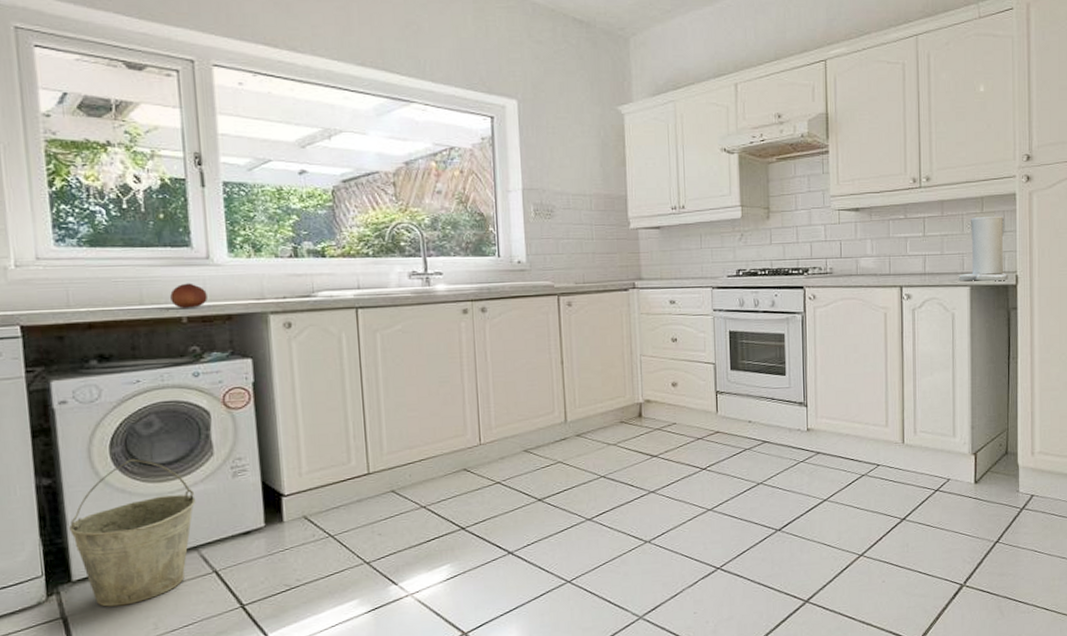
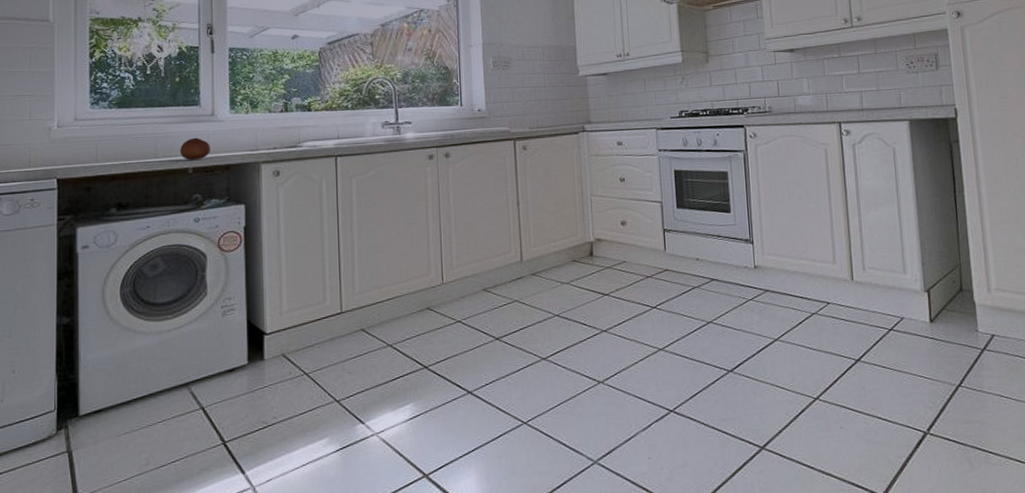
bucket: present [70,458,196,607] -> none [81,298,189,442]
paper towel: present [959,215,1009,282] -> none [896,51,948,115]

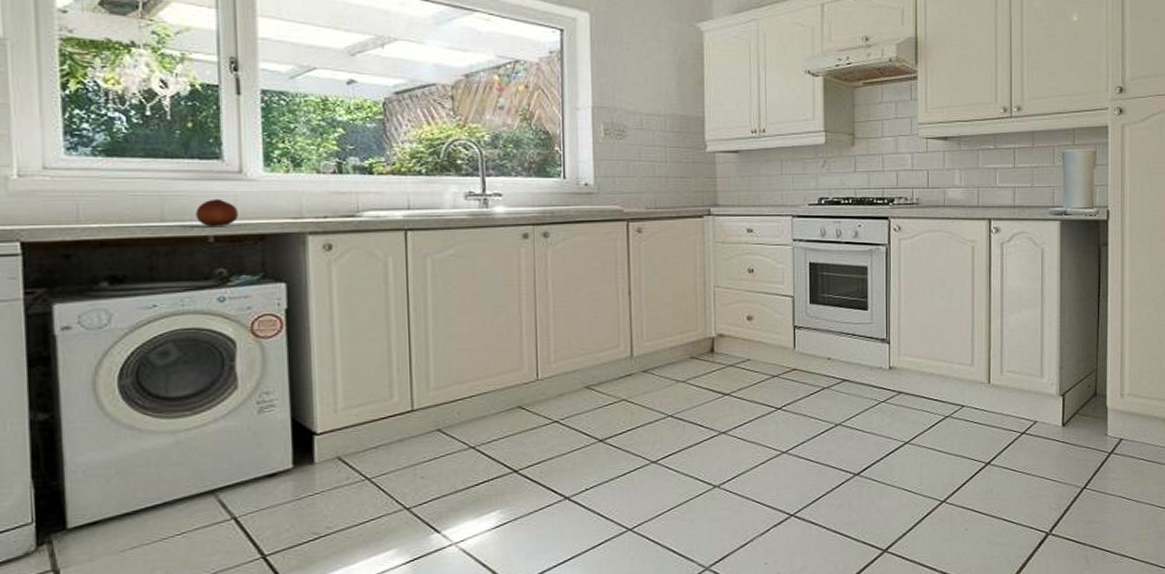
paper towel: none [896,51,948,115] -> present [1049,148,1100,216]

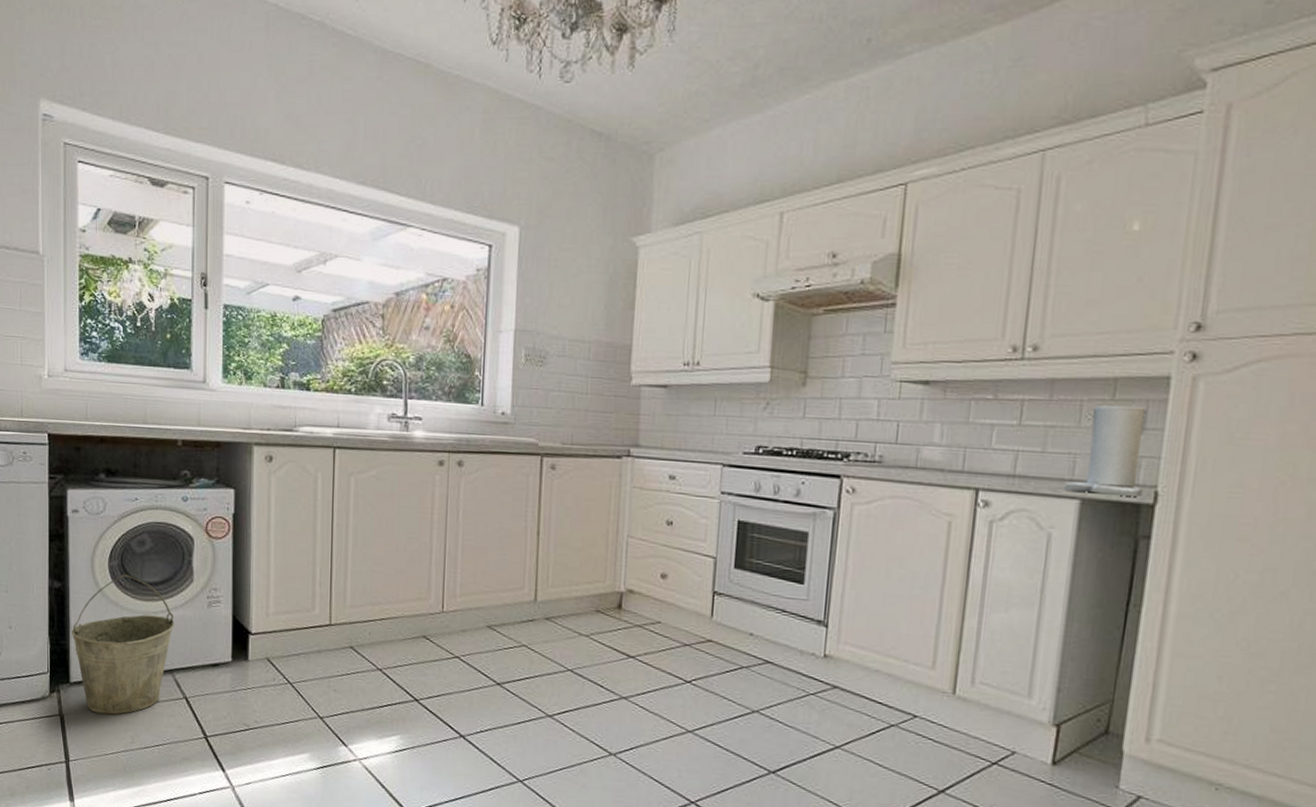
bucket: none [67,391,215,558] -> present [72,574,175,715]
fruit: present [196,198,238,228] -> none [170,405,201,432]

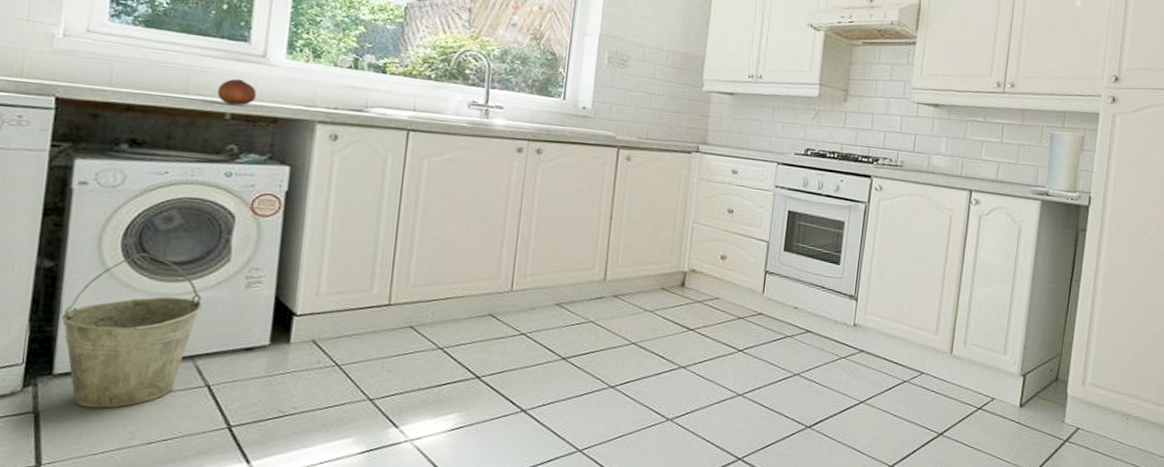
fruit: none [170,405,201,432] -> present [217,78,257,106]

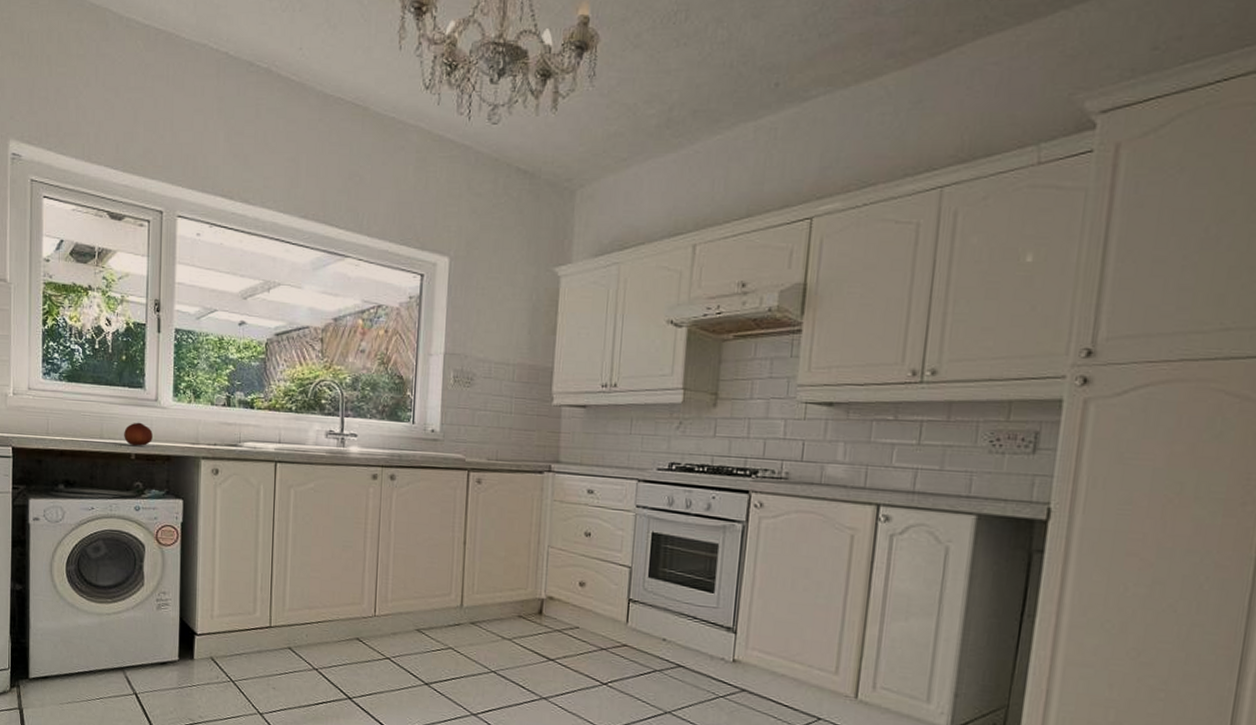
bucket: present [62,252,202,409] -> none [31,578,126,709]
paper towel: present [1030,131,1083,201] -> none [961,426,1038,514]

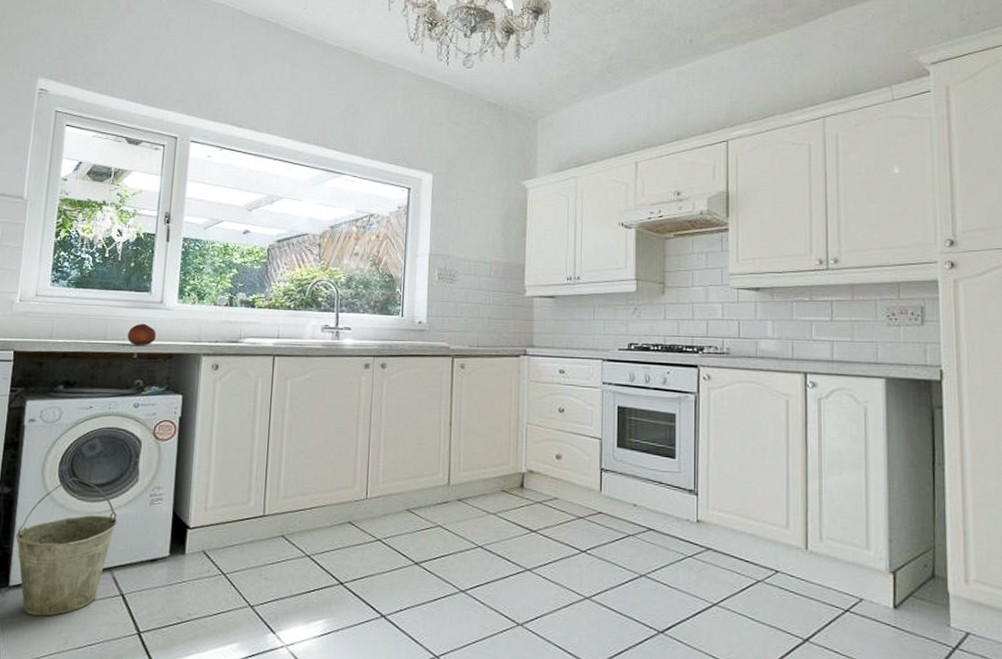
bucket: none [31,578,126,709] -> present [16,477,117,616]

